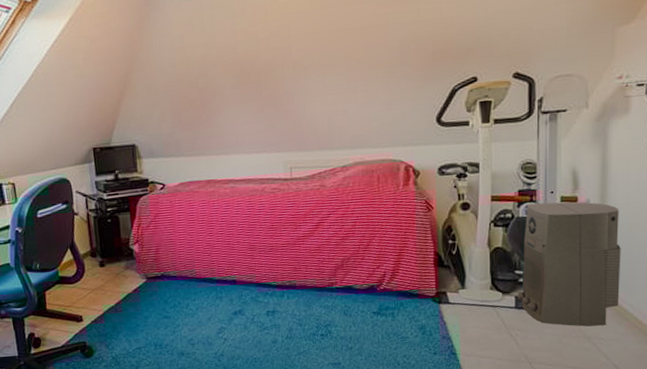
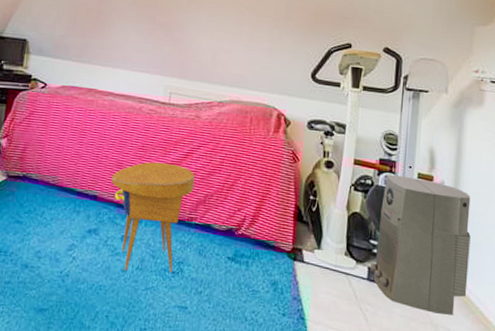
side table: none [247,236,330,342] -> present [111,162,195,274]

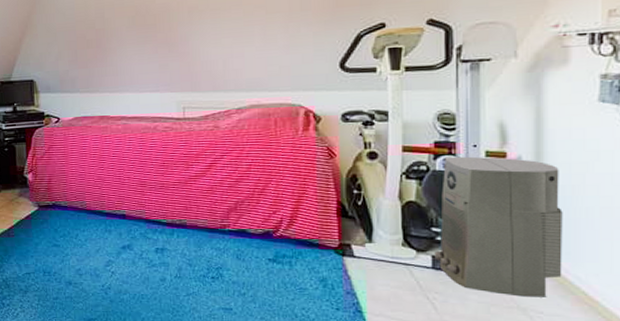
side table: present [111,162,195,274] -> none [137,177,223,281]

